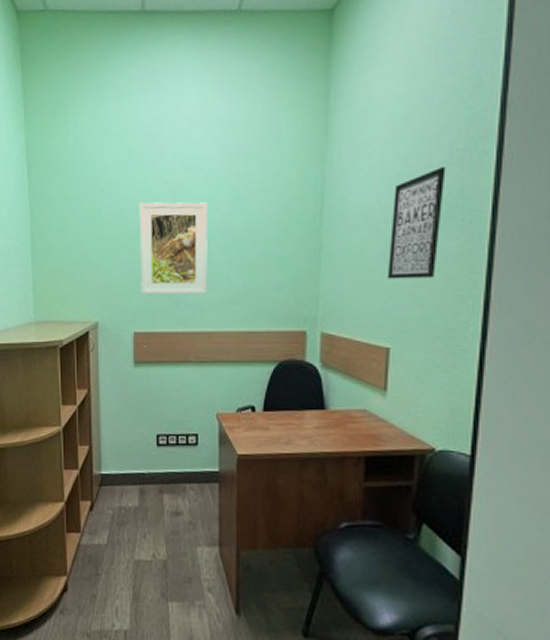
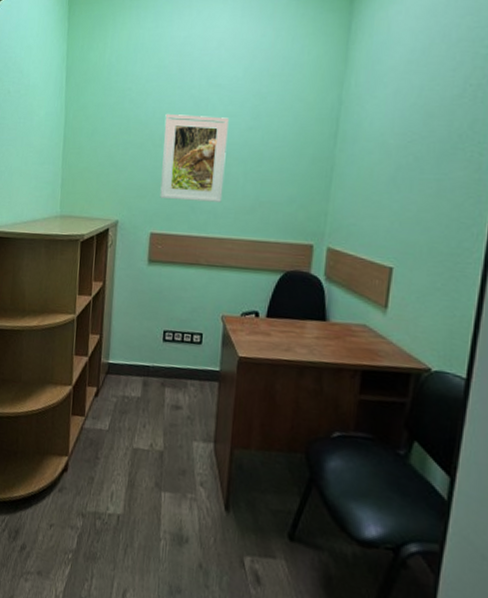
wall art: present [386,167,446,279] -> none [394,101,459,204]

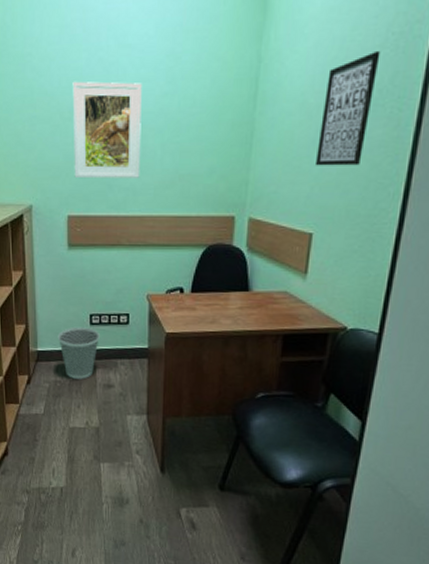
wastebasket: none [129,342,172,397] -> present [57,326,99,379]
wall art: none [394,101,459,204] -> present [314,52,381,166]

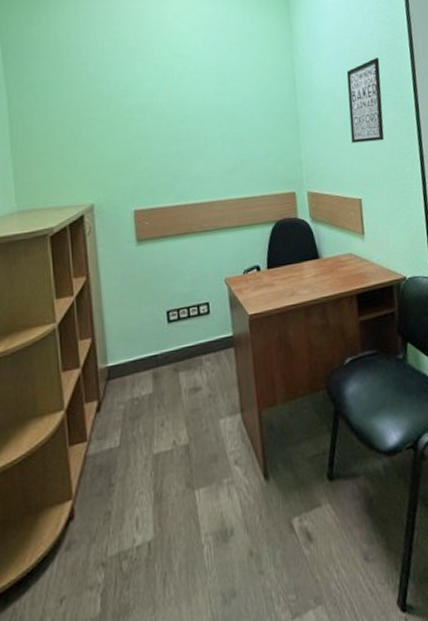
wastebasket: present [57,326,99,379] -> none [131,326,180,392]
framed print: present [72,81,142,179] -> none [130,85,205,173]

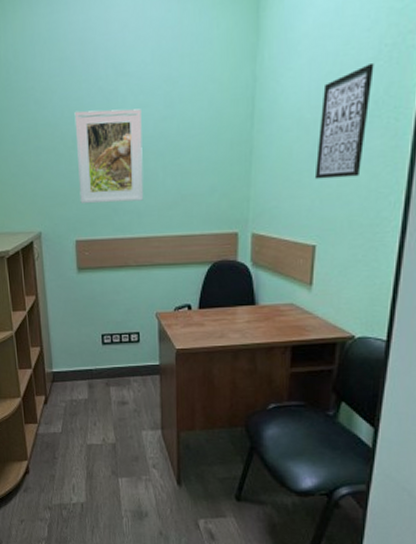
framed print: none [130,85,205,173] -> present [74,108,144,204]

